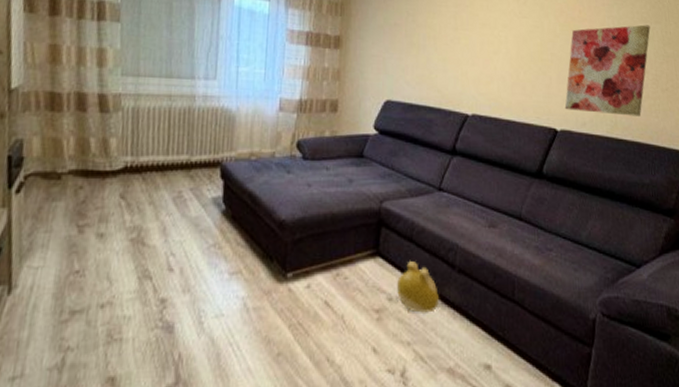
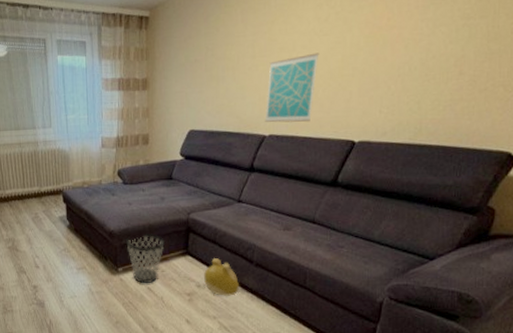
wastebasket: none [299,224,351,296] -> present [125,233,166,284]
wall art: none [467,33,520,105] -> present [265,52,320,123]
wall art: present [564,25,651,116] -> none [364,22,473,122]

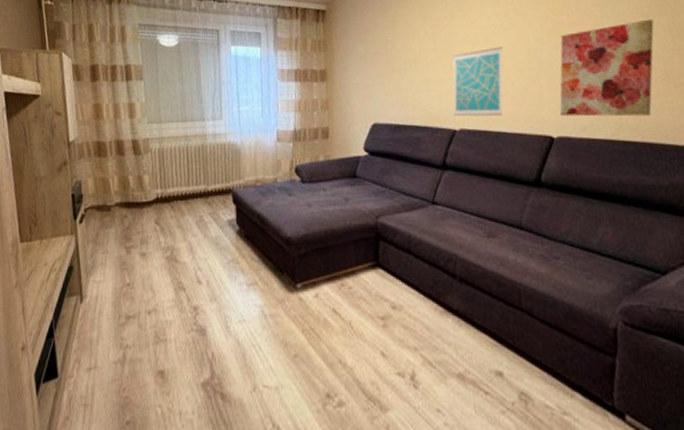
wastebasket: present [125,233,166,284] -> none [304,240,352,305]
plush toy: present [204,258,240,296] -> none [399,272,444,320]
wall art: none [364,22,473,122] -> present [559,19,654,117]

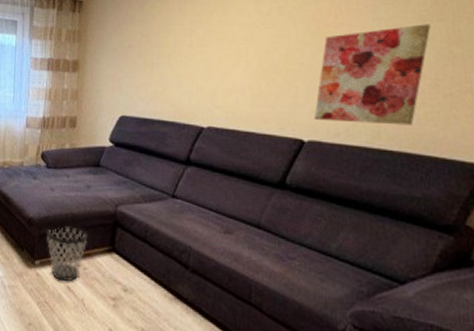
wastebasket: none [304,240,352,305] -> present [44,223,90,282]
wall art: present [452,46,503,117] -> none [202,45,262,117]

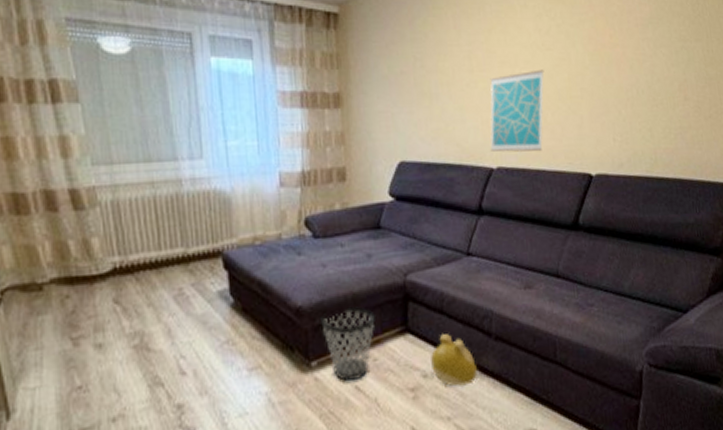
plush toy: none [132,259,173,306] -> present [431,334,478,387]
wall art: none [202,45,262,117] -> present [490,69,544,152]
wall art: present [313,24,431,125] -> none [599,44,691,152]

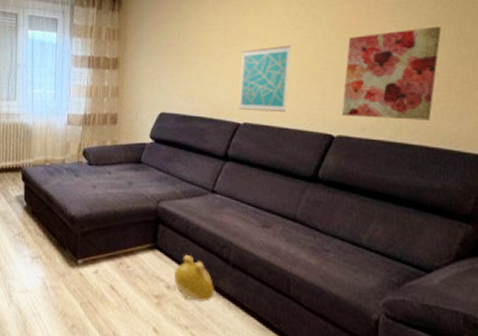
wastebasket: present [319,306,377,382] -> none [87,220,132,281]
wall art: none [599,44,691,152] -> present [341,26,442,120]

